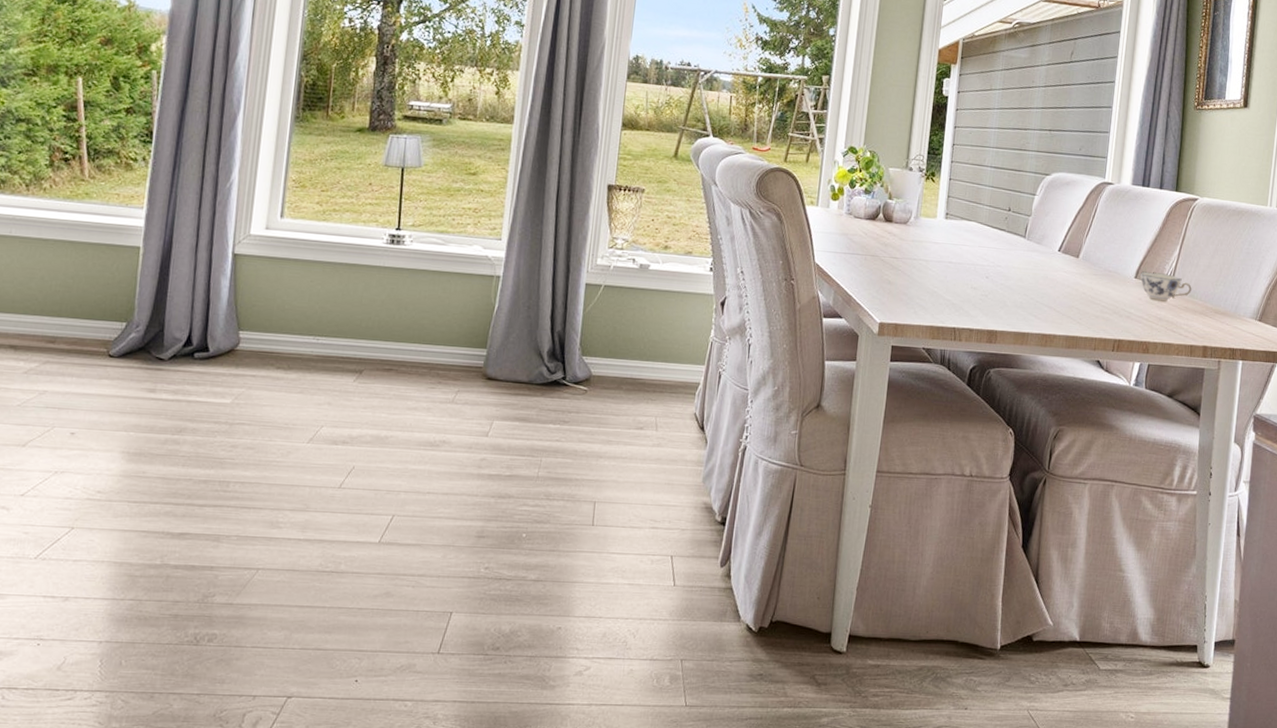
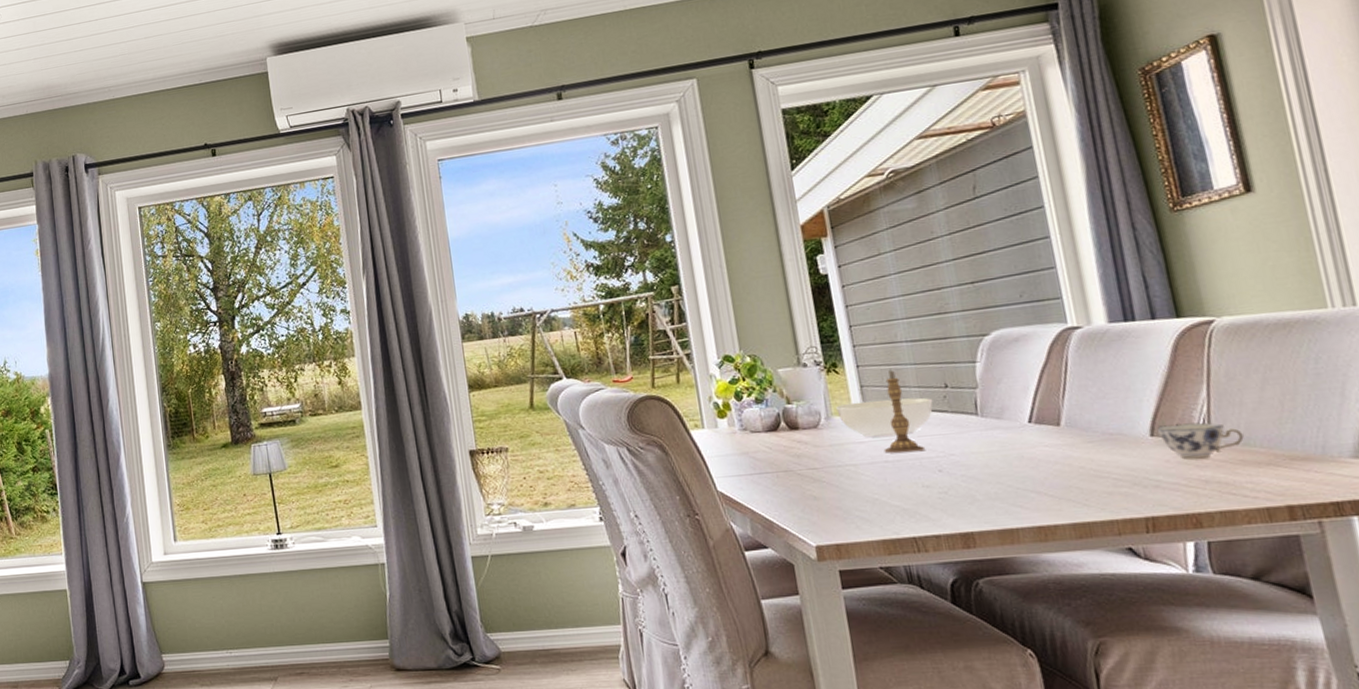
bowl: none [925,208,997,244] -> present [836,397,934,438]
candlestick: none [951,187,982,259] -> present [883,369,926,453]

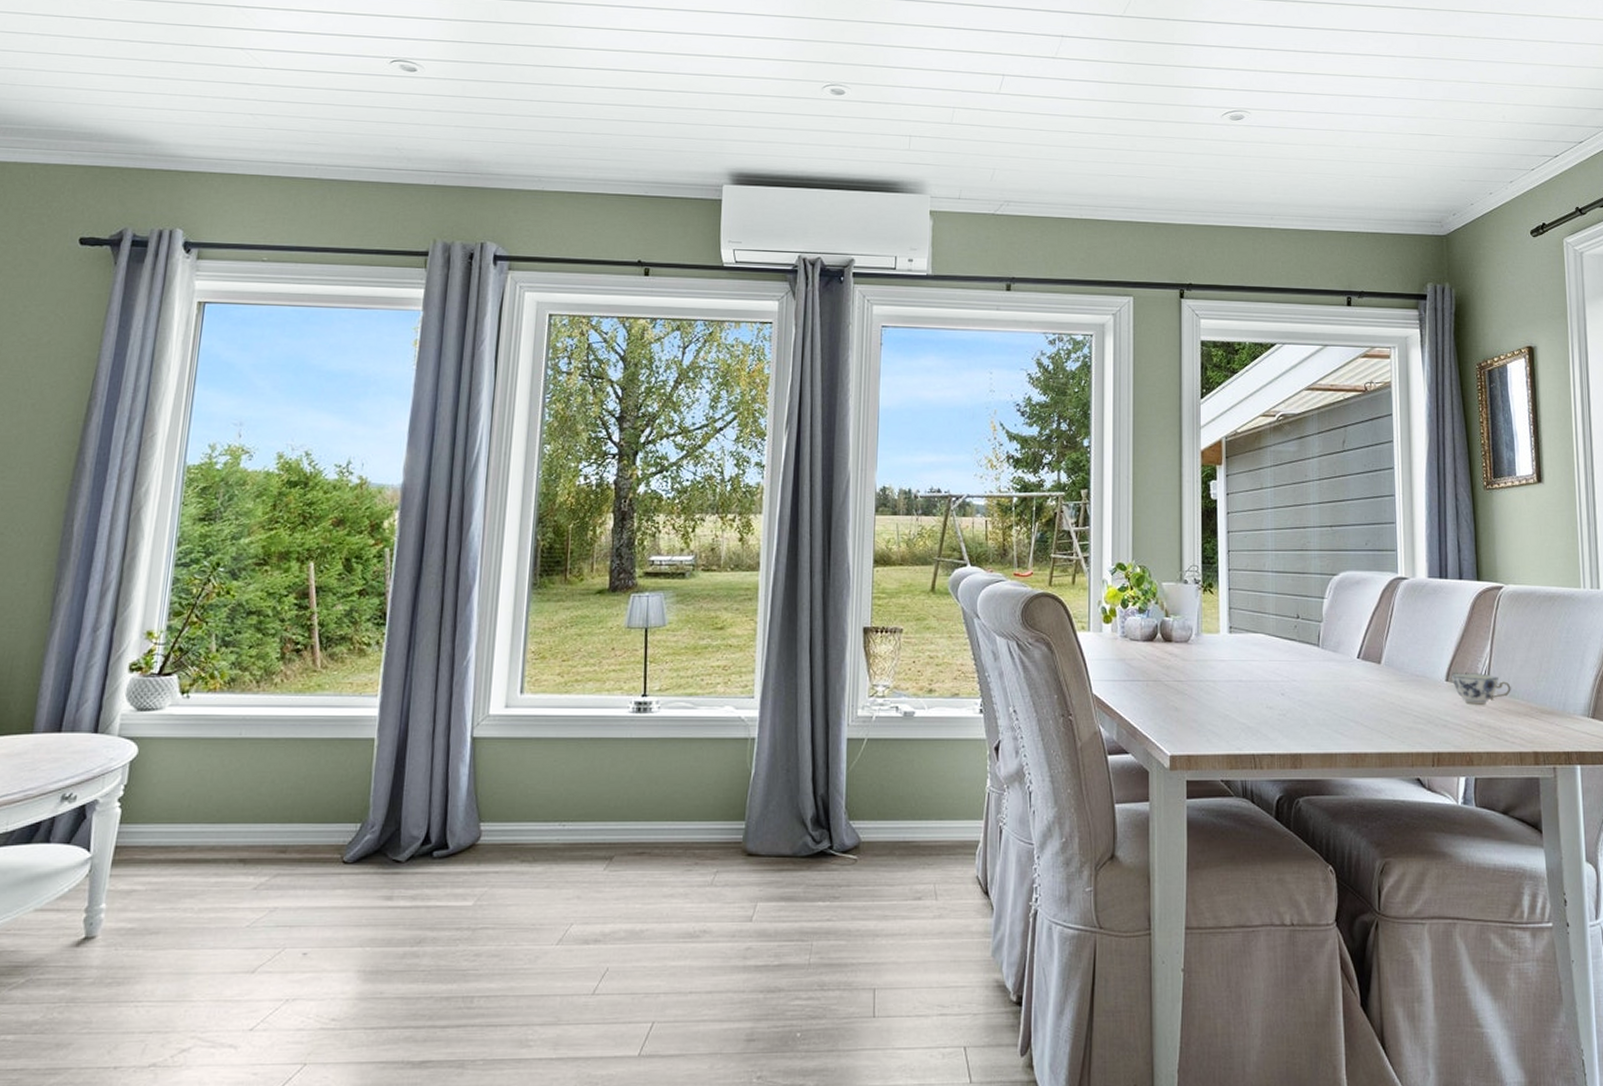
bowl: present [836,397,934,438] -> none [1206,622,1286,659]
candlestick: present [883,369,926,453] -> none [1240,595,1274,675]

